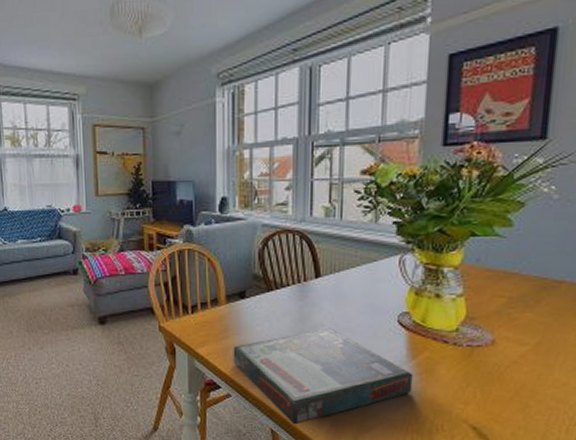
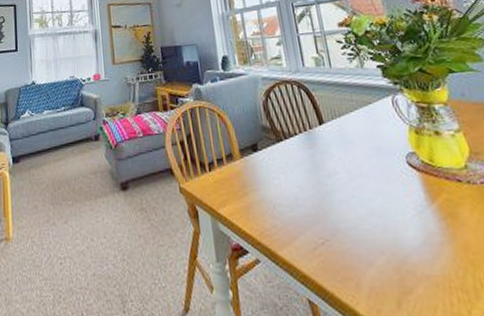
board game: present [233,327,413,425] -> none [254,175,443,292]

